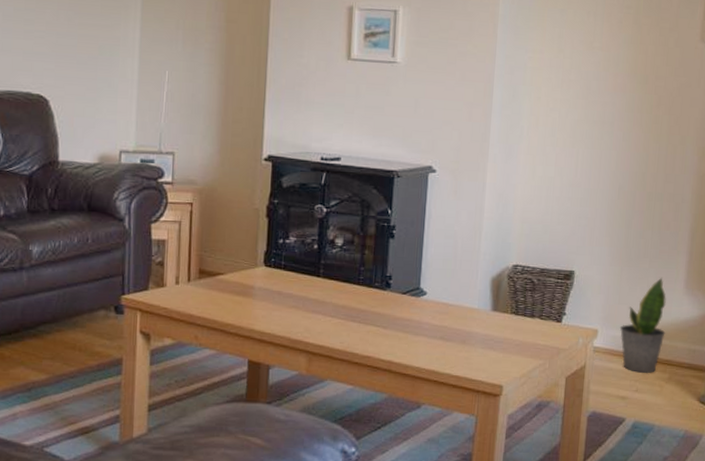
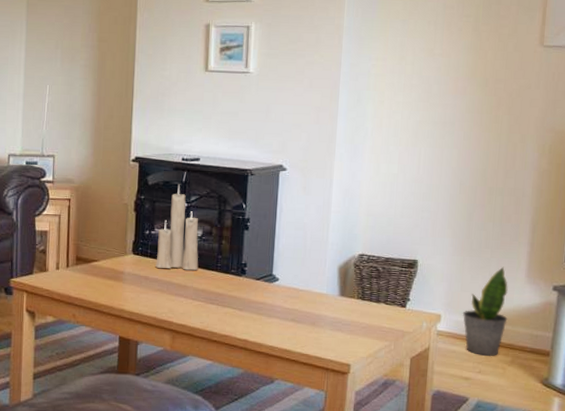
candle: none [290,186,339,285] -> present [155,184,199,271]

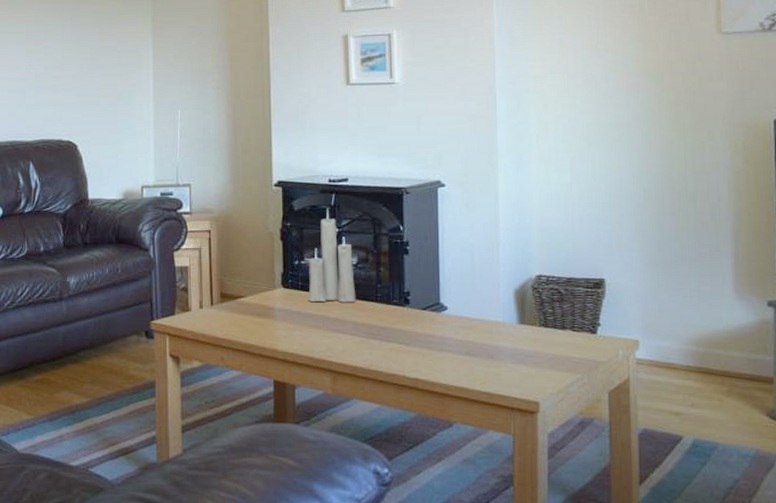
potted plant: present [462,266,508,357] -> none [663,281,718,387]

